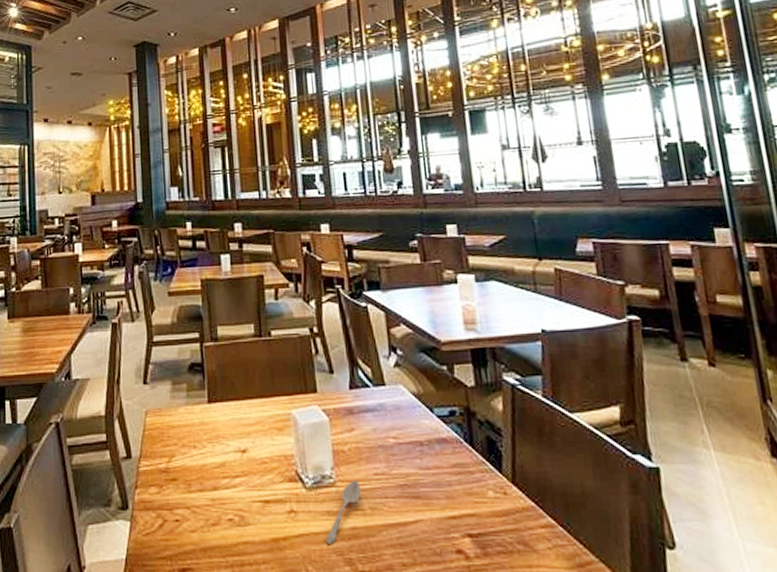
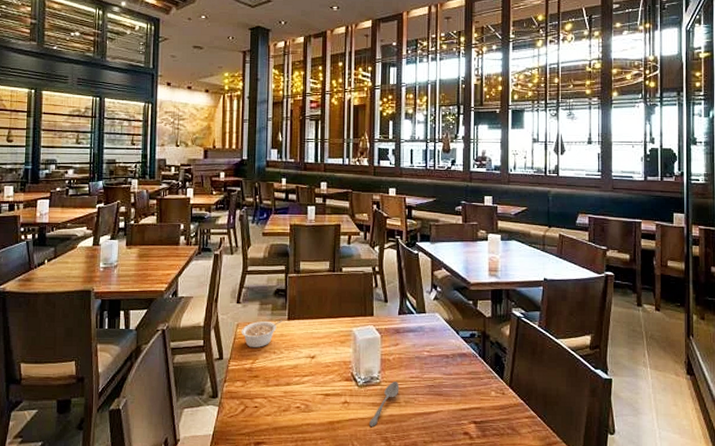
legume: none [151,403,202,441] -> present [241,320,283,347]

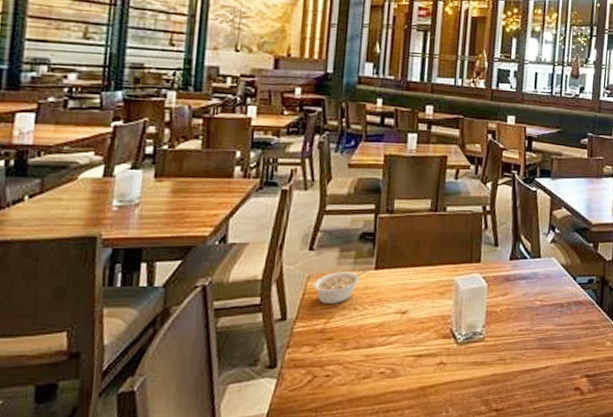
spoon: present [369,382,399,427] -> none [468,336,506,389]

